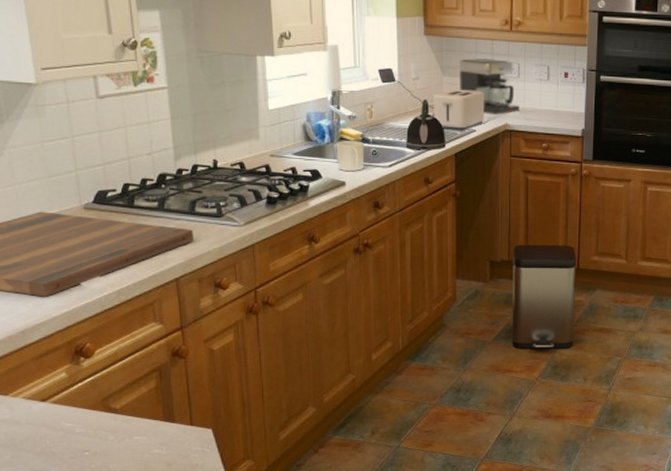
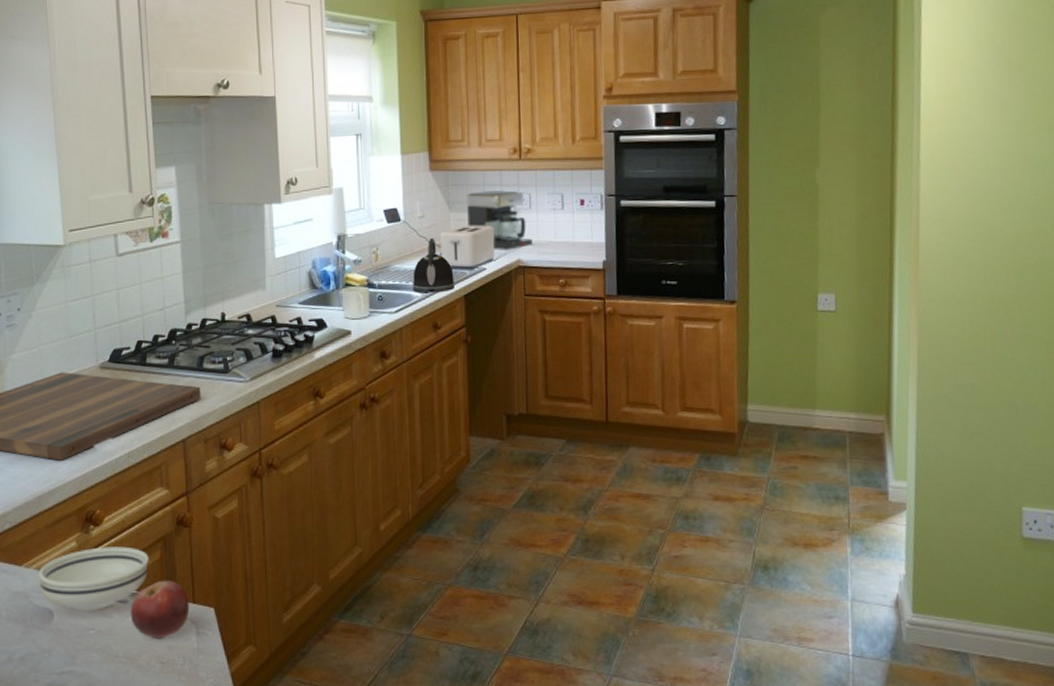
bowl: none [27,376,145,435] -> present [39,546,149,611]
fruit: none [126,405,188,457] -> present [130,580,190,639]
pedal bin: present [512,244,577,350] -> none [531,394,606,520]

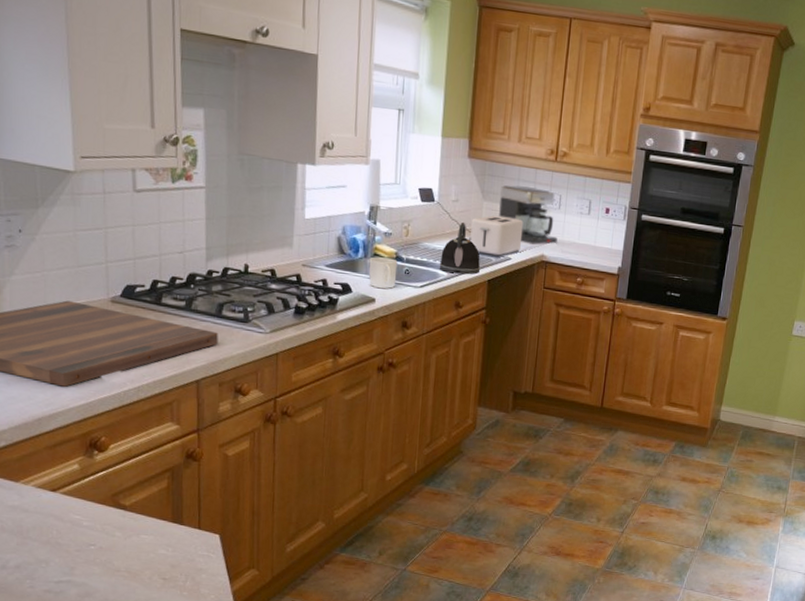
bowl: present [39,546,149,611] -> none [37,471,155,529]
fruit: present [130,580,190,639] -> none [133,506,195,558]

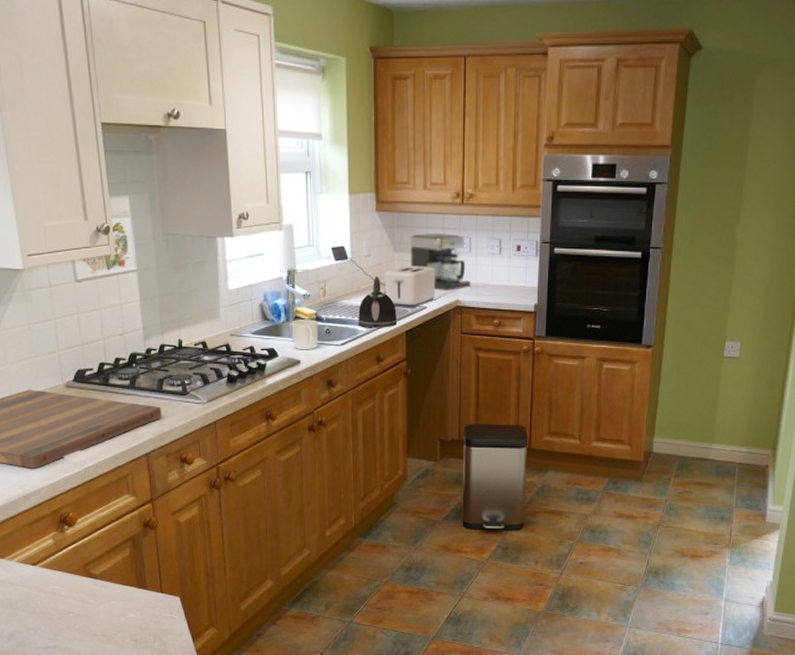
pedal bin: none [528,378,602,488] -> present [462,424,529,531]

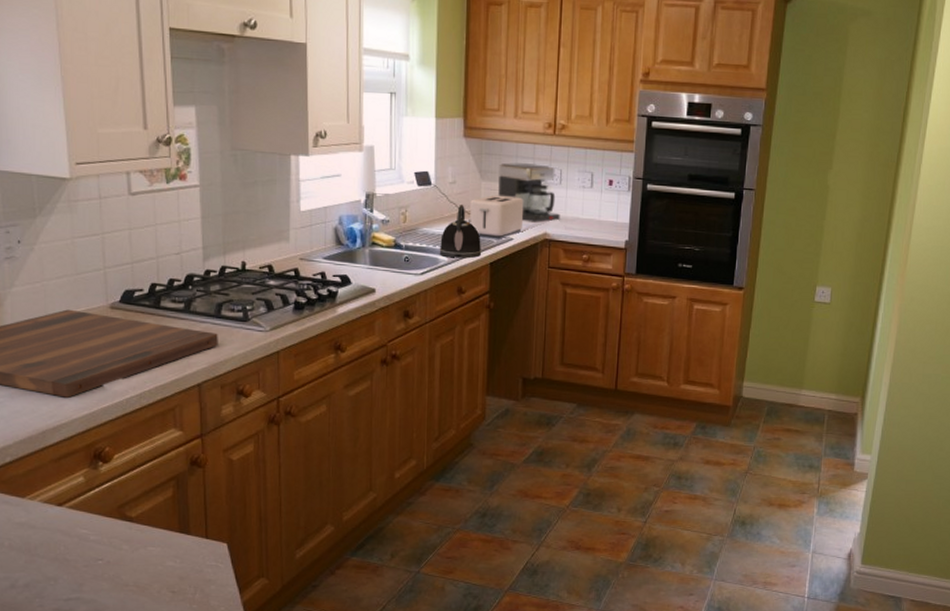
mug: present [291,319,319,350] -> none [367,246,397,279]
pedal bin: present [462,424,529,531] -> none [542,362,615,476]

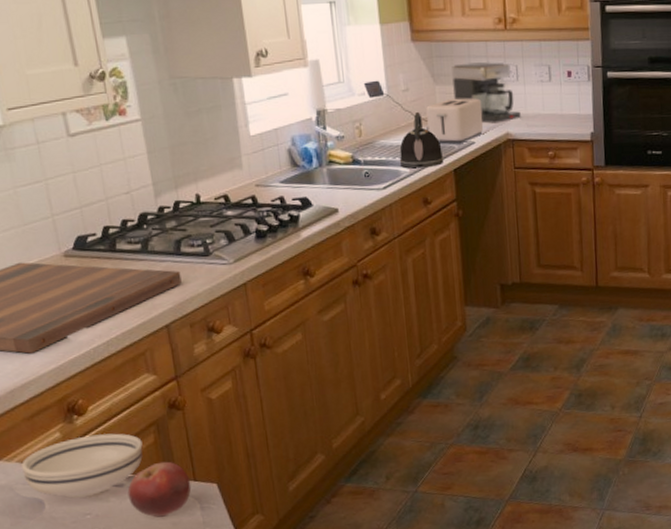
bowl: none [43,483,161,543] -> present [21,433,144,498]
fruit: none [141,516,202,570] -> present [127,461,192,517]

